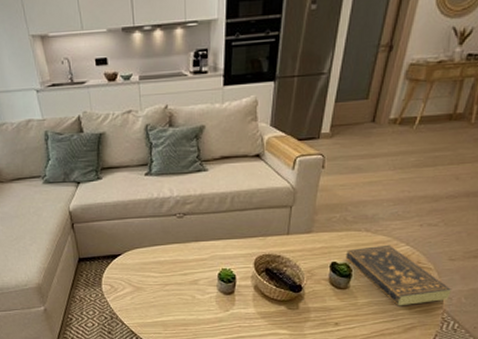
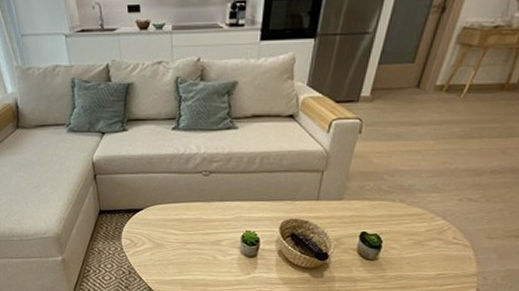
book: present [345,244,451,306] -> none [376,217,487,282]

